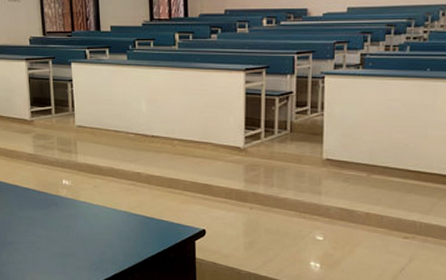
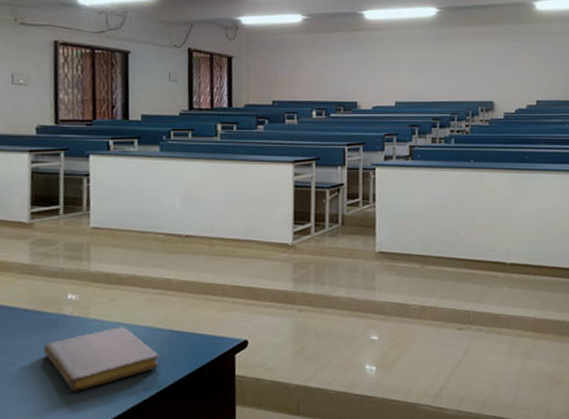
notebook: none [48,209,134,257] -> present [43,327,160,392]

